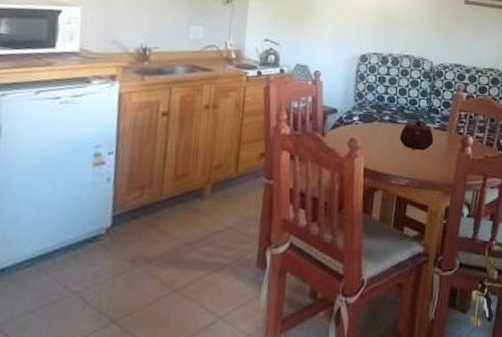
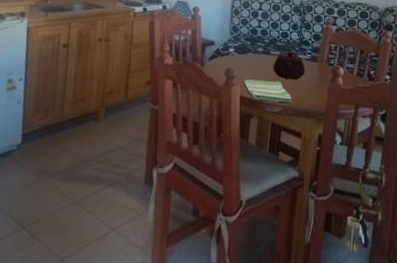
dish towel: none [369,150,419,174] -> present [244,79,292,102]

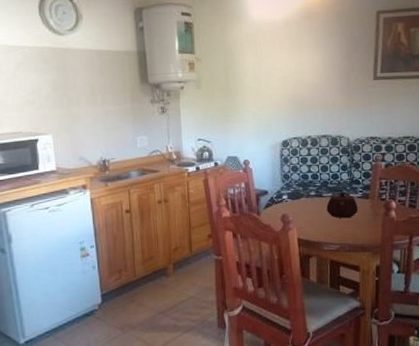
dish towel: present [244,79,292,102] -> none [300,221,348,241]

